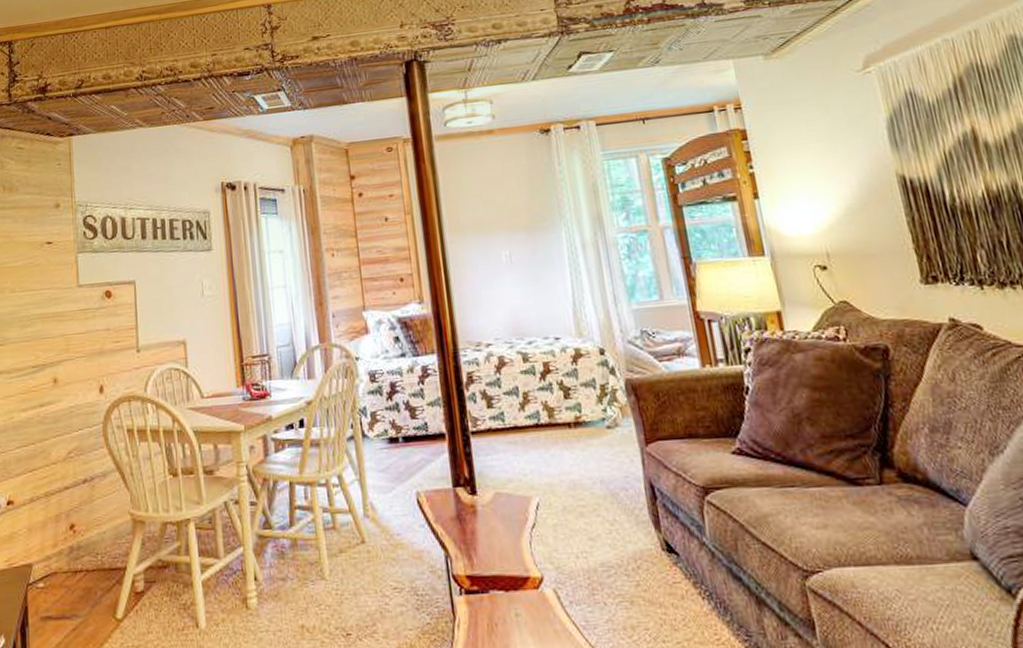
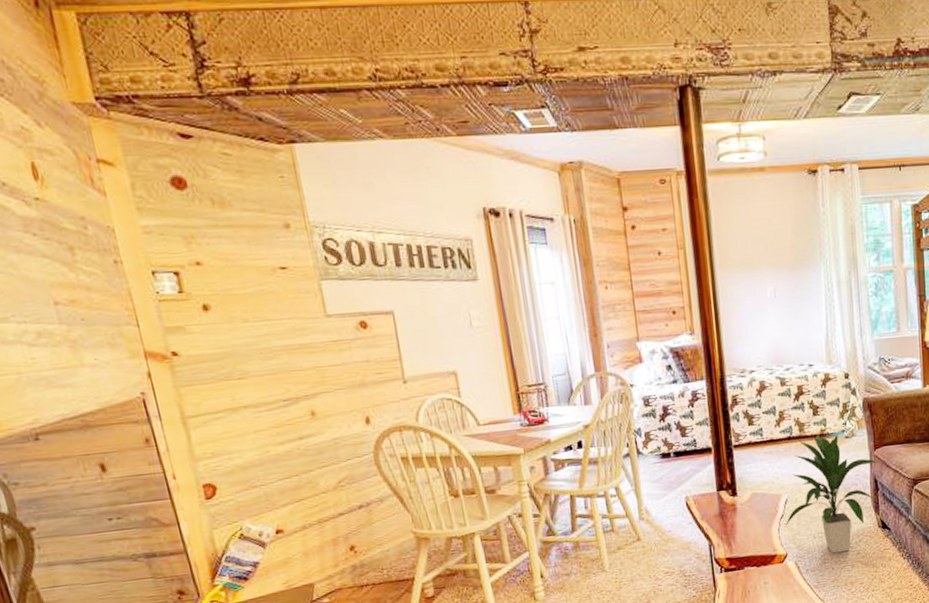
indoor plant: none [537,422,654,582] -> present [784,433,879,554]

